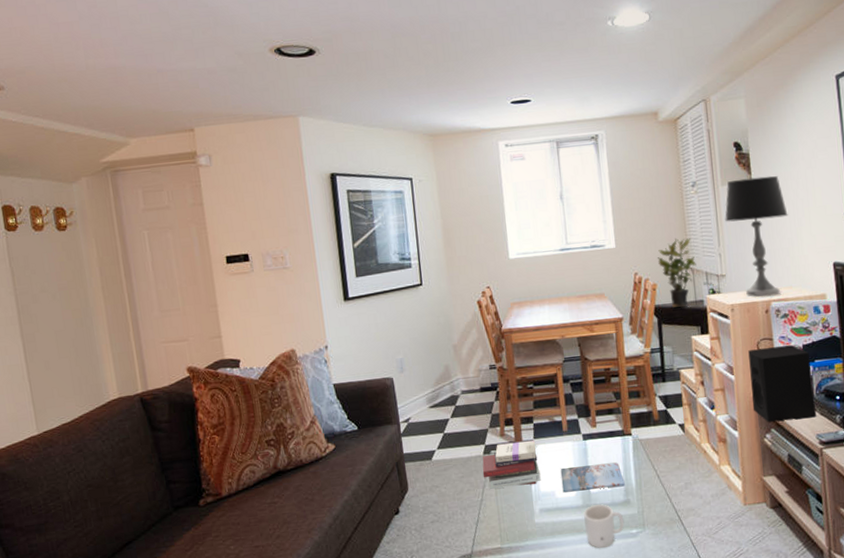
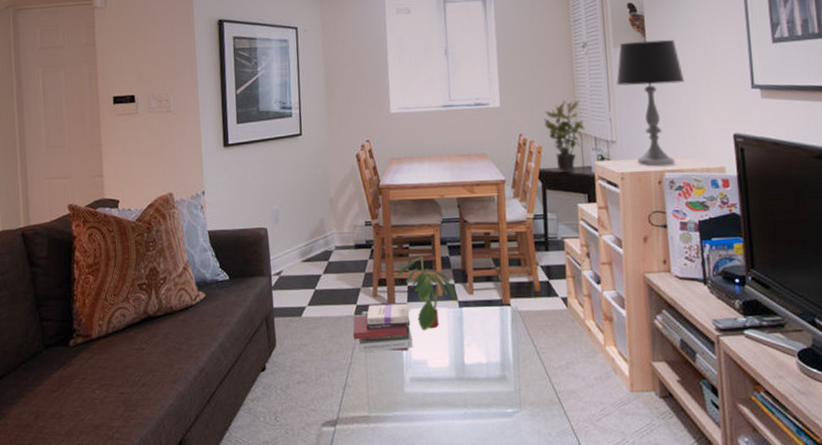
plant: none [522,395,583,465] -> present [396,257,459,331]
magazine: present [560,462,625,493] -> none [433,334,502,362]
mug: present [583,504,625,548] -> none [455,377,500,426]
speaker: present [748,344,817,423] -> none [639,219,713,303]

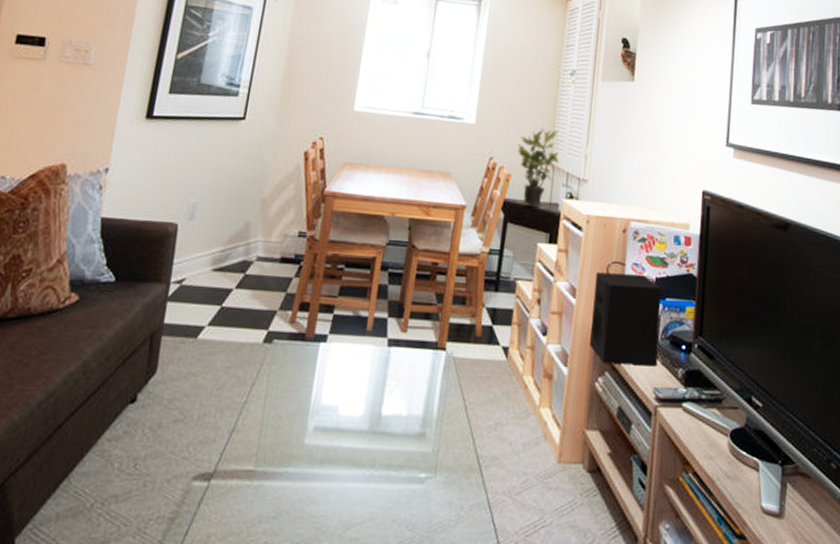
books: present [352,303,413,352] -> none [255,332,331,392]
plant: present [396,257,459,331] -> none [322,281,390,370]
table lamp: present [616,39,685,167] -> none [598,78,665,215]
speaker: none [639,219,713,303] -> present [589,272,661,367]

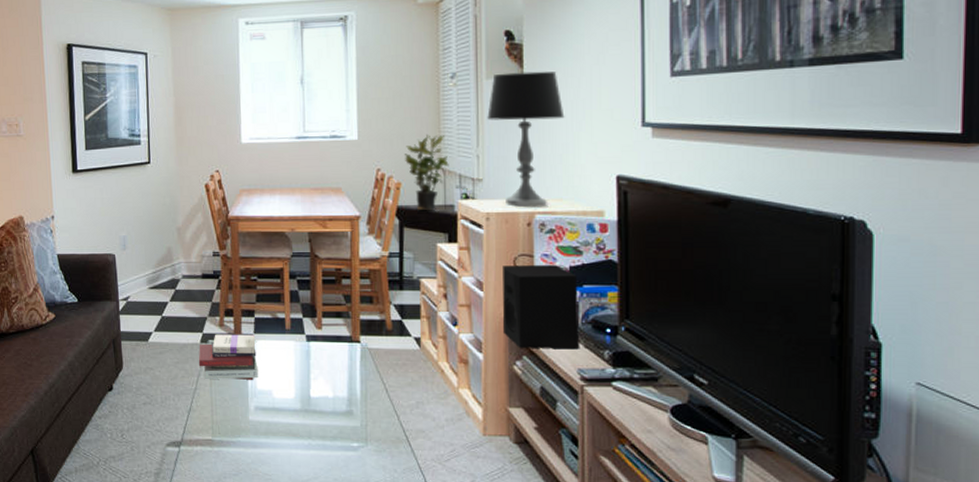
books: none [255,332,331,392] -> present [198,334,259,380]
table lamp: none [598,78,665,215] -> present [487,71,565,208]

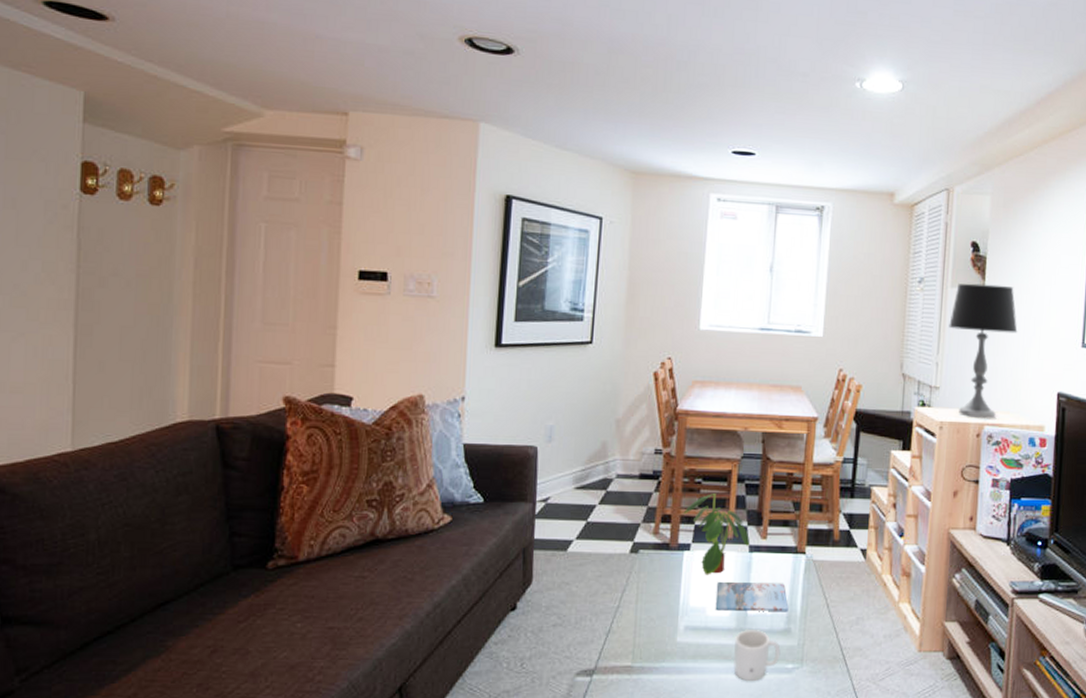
books: present [198,334,259,380] -> none [624,543,694,596]
plant: none [243,289,307,362] -> present [683,494,750,575]
magazine: none [279,367,349,395] -> present [715,581,789,611]
mug: none [300,410,345,457] -> present [733,628,781,681]
potted plant: present [405,135,449,211] -> none [868,338,910,417]
speaker: present [502,264,580,350] -> none [945,476,1016,562]

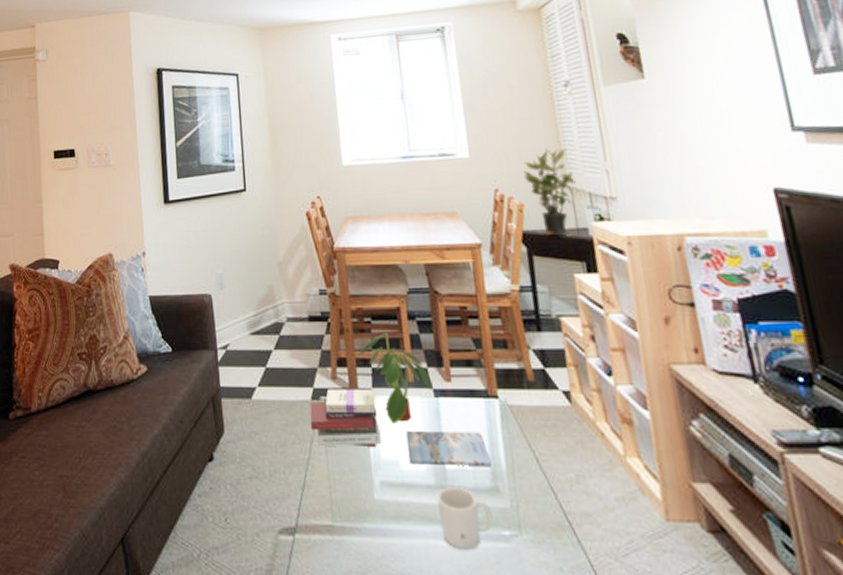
books: none [624,543,694,596] -> present [310,389,382,447]
potted plant: none [868,338,910,417] -> present [524,149,576,236]
table lamp: present [949,283,1018,419] -> none [610,74,700,229]

